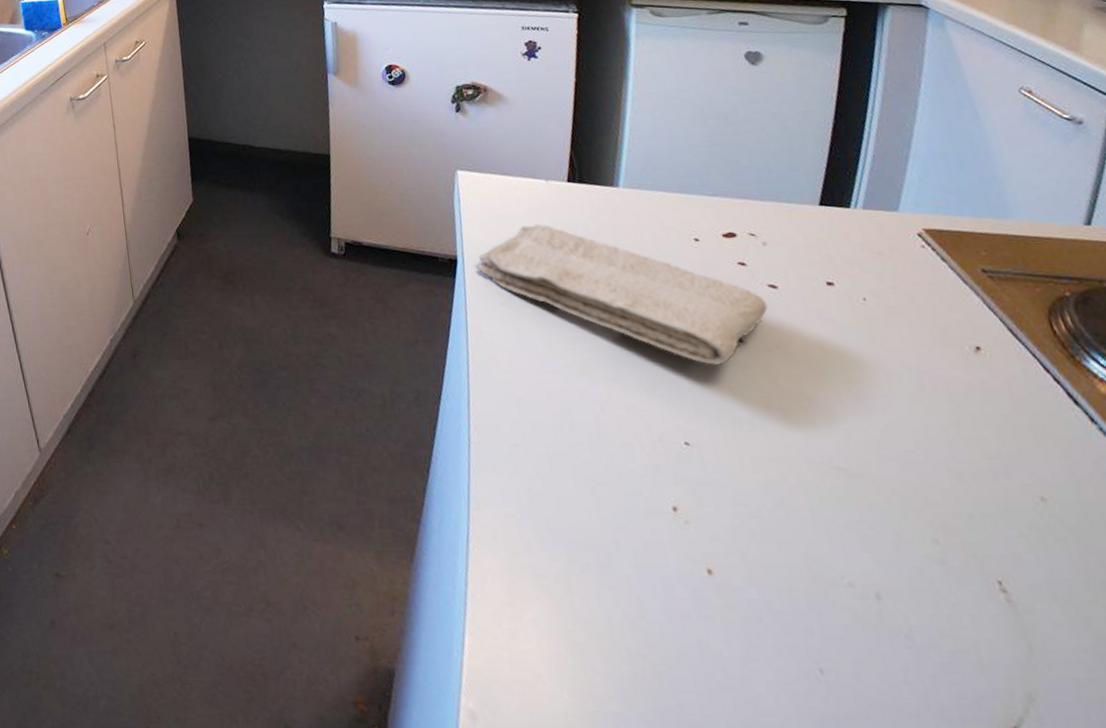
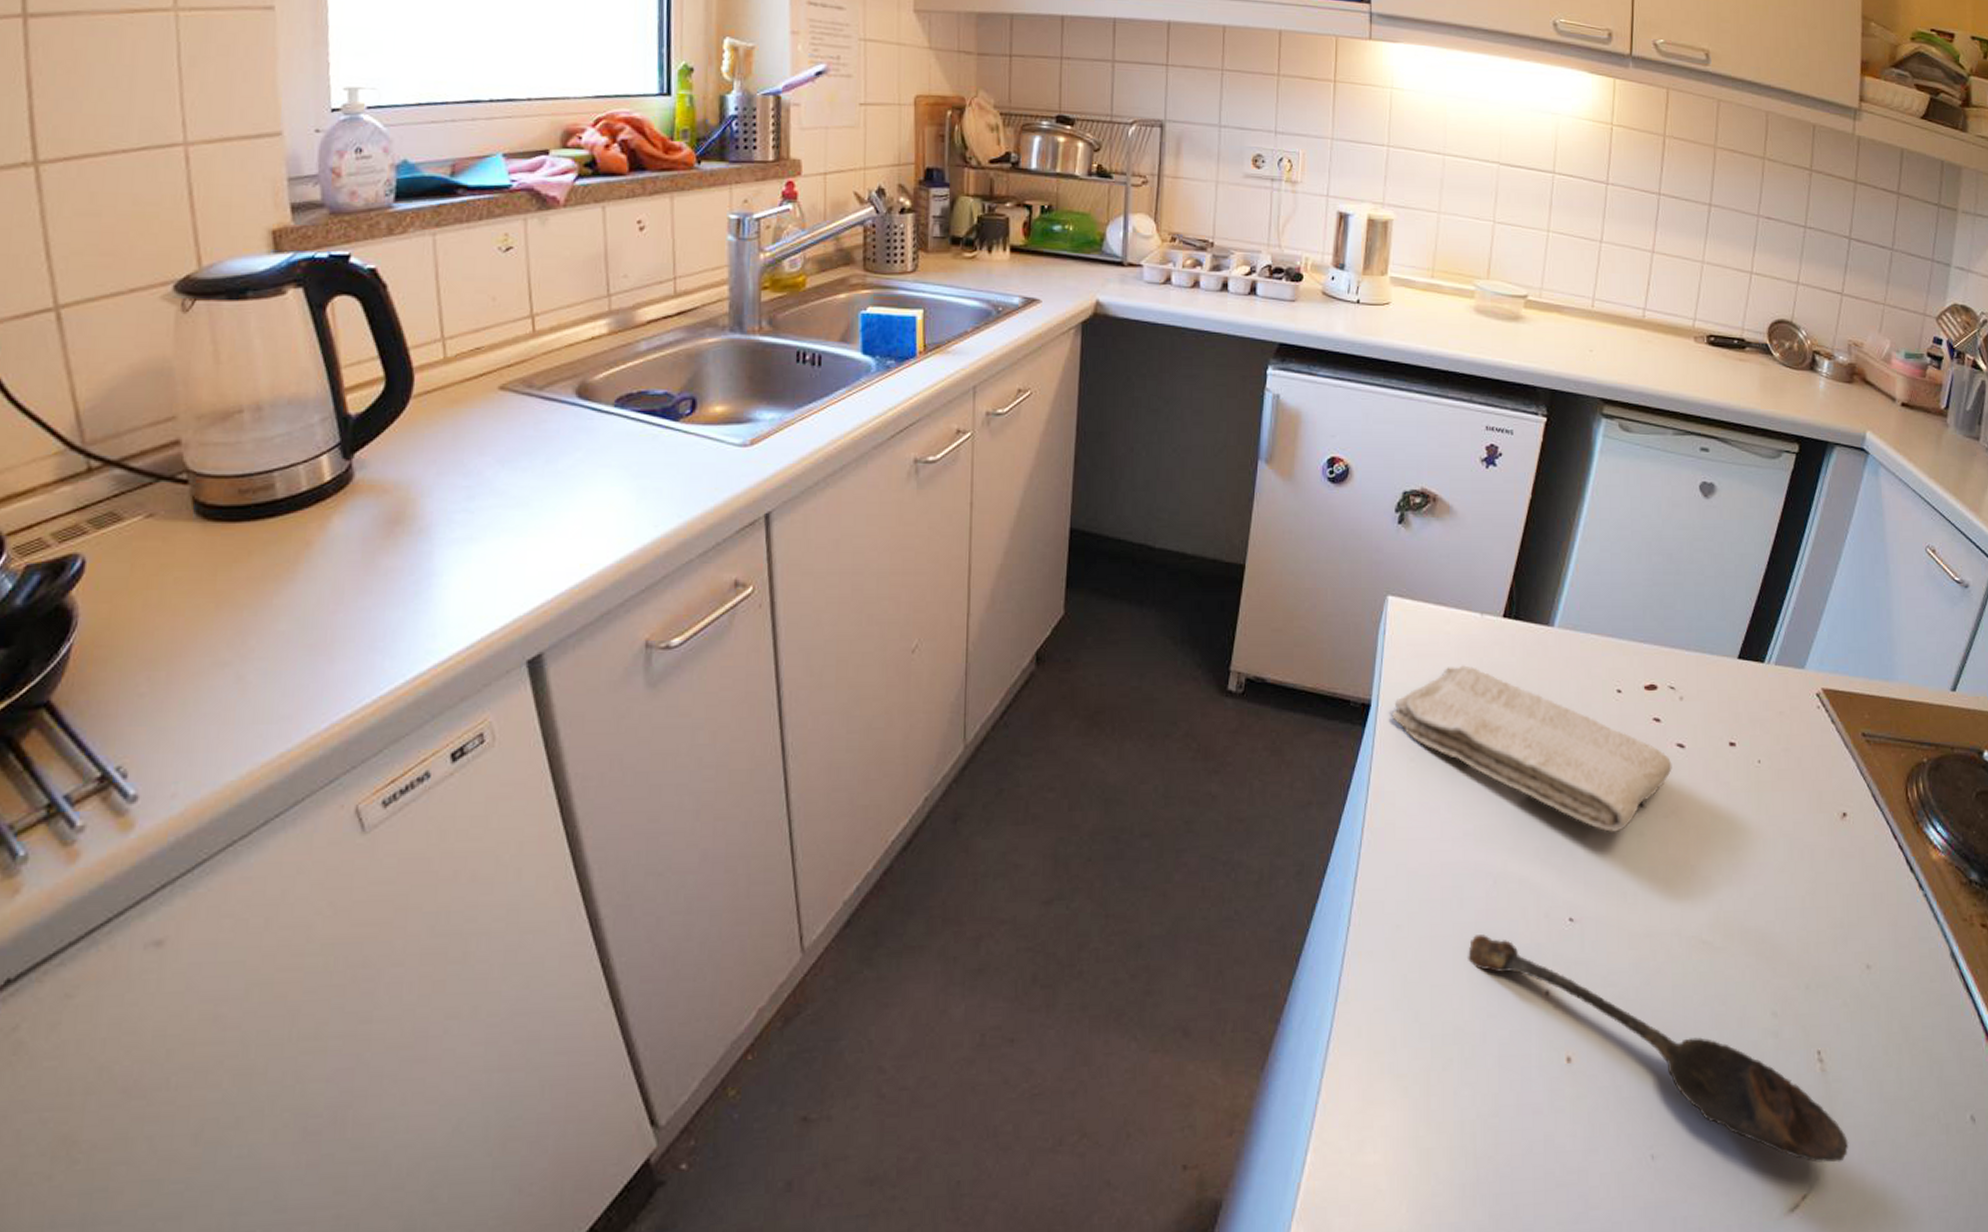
spoon: none [587,455,1061,697] -> present [1468,935,1849,1163]

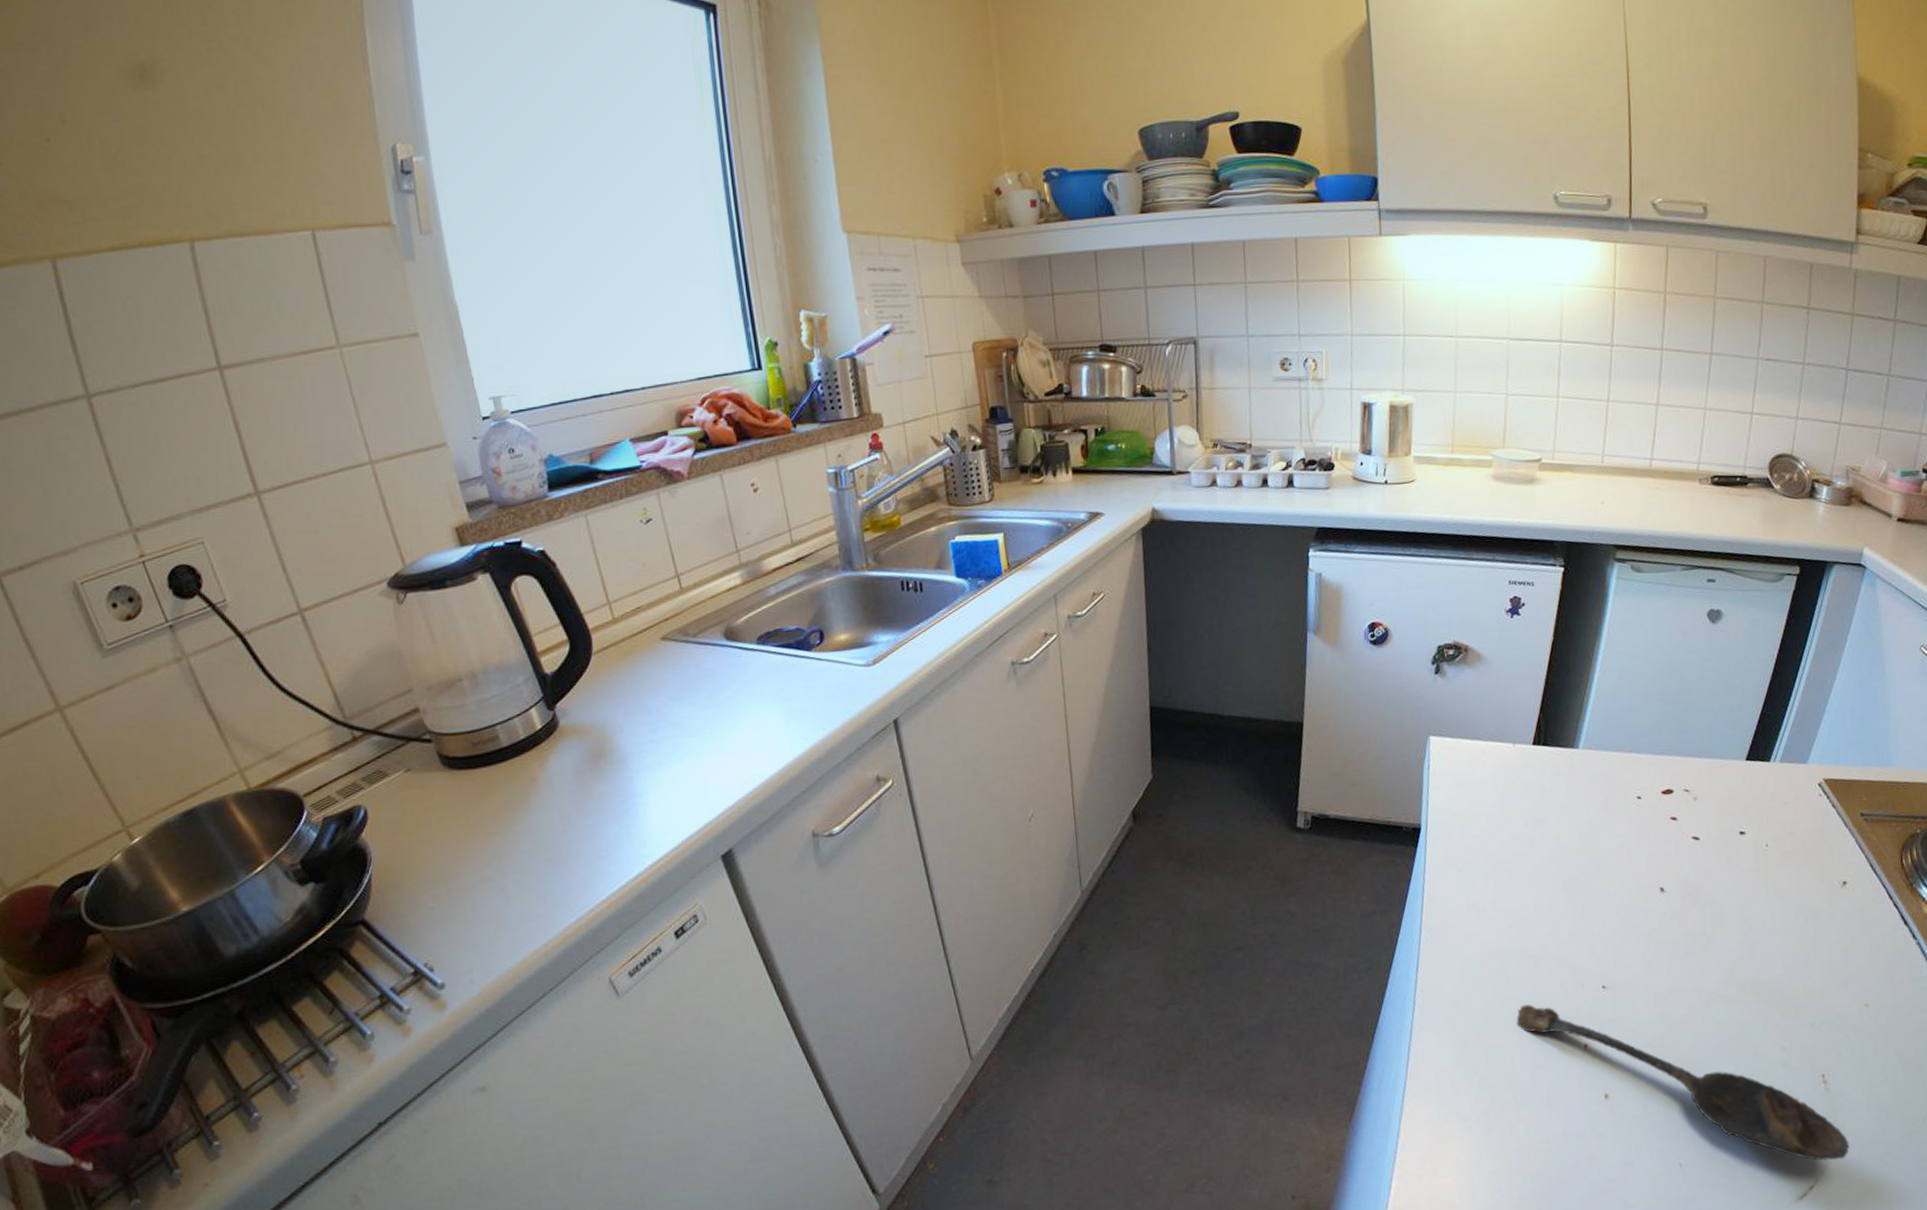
washcloth: present [1391,665,1672,832] -> none [1439,788,1689,915]

